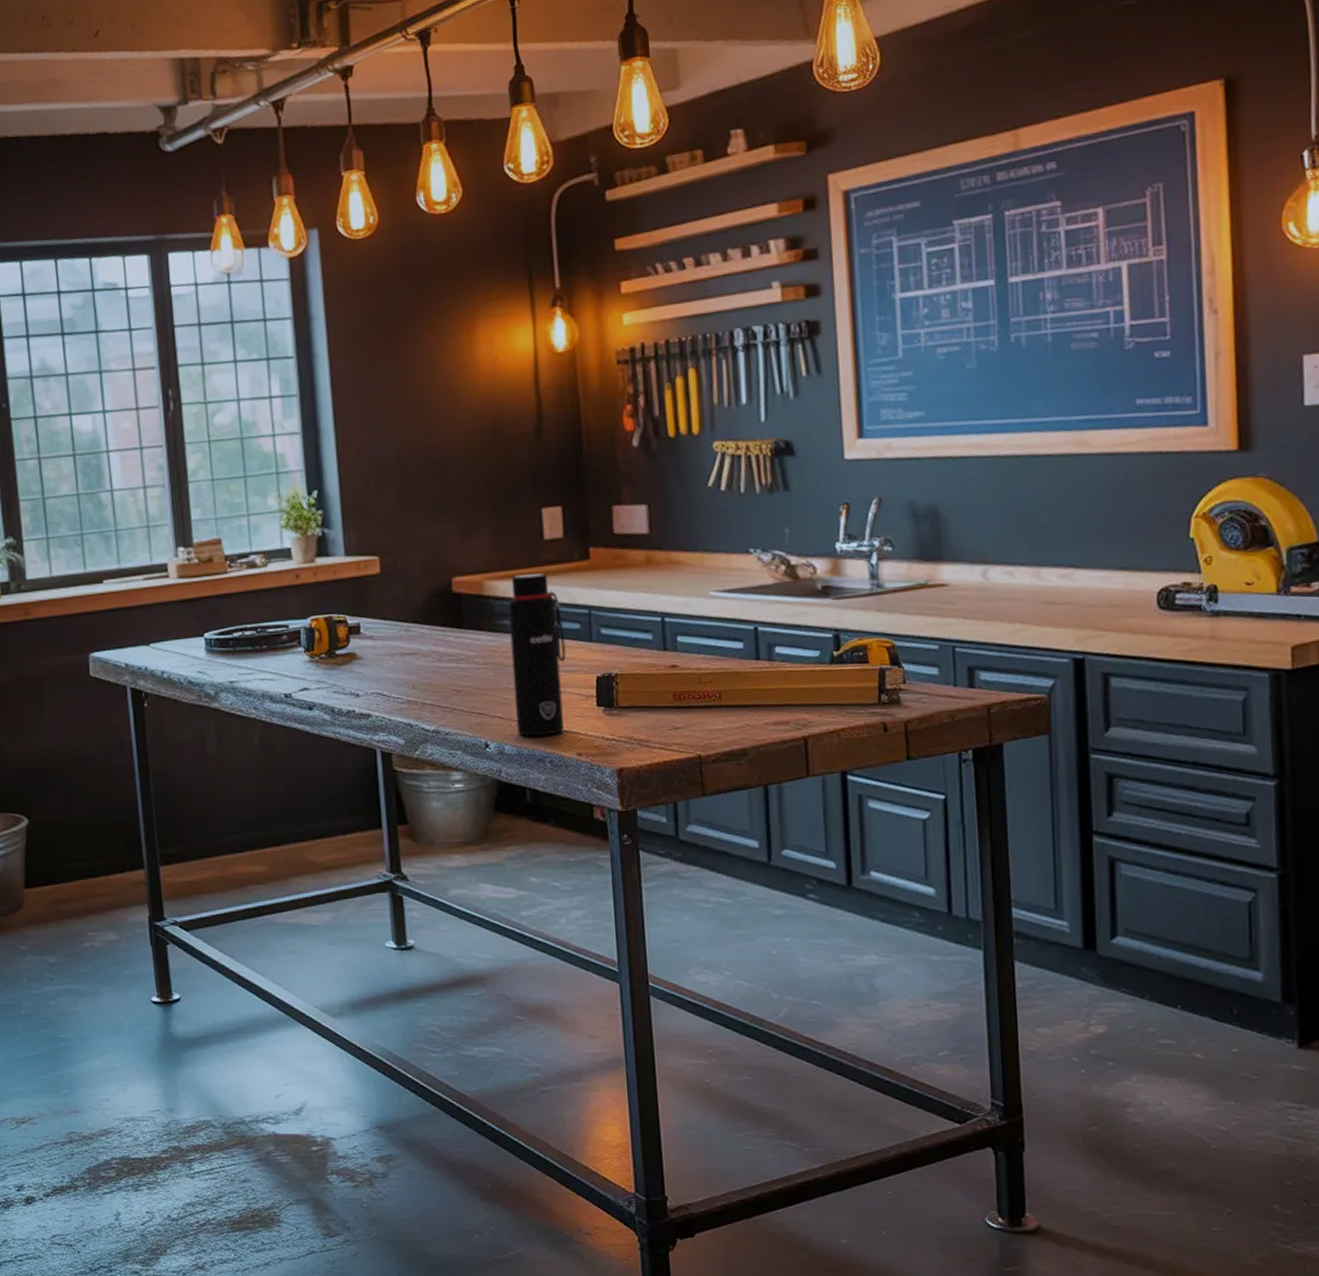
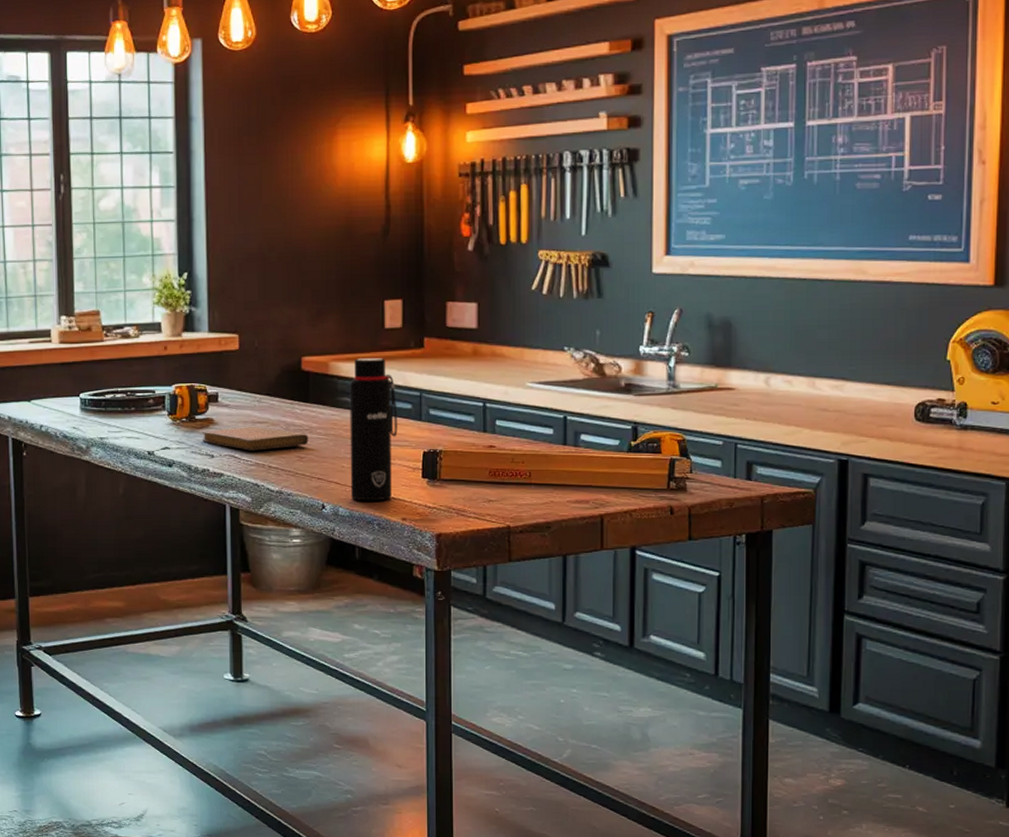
notebook: none [344,659,466,687] -> present [201,427,309,451]

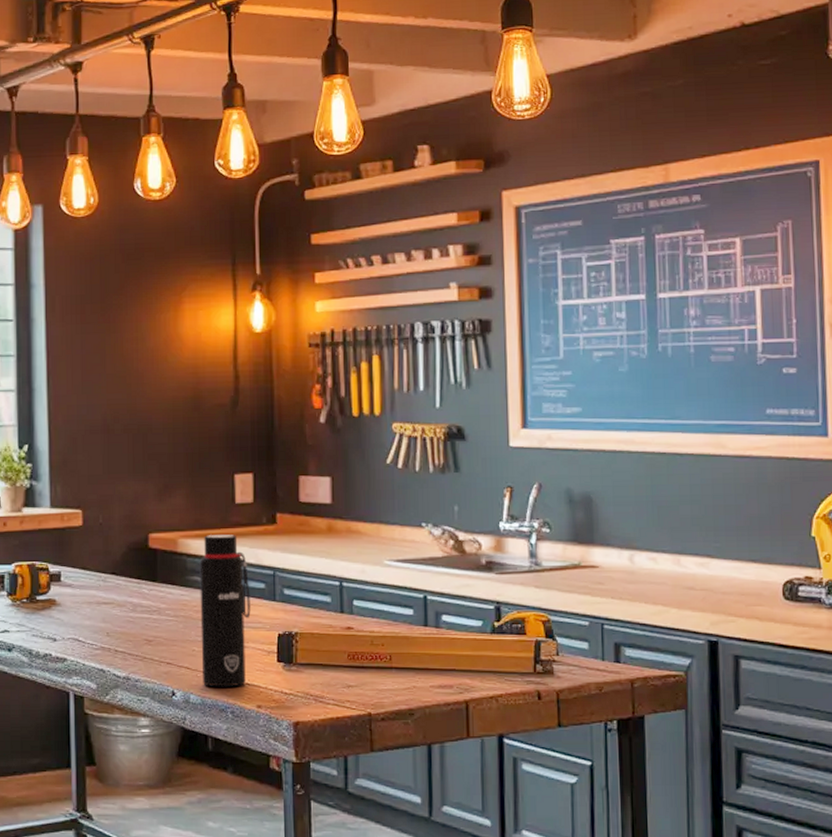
notebook: present [201,427,309,451] -> none [43,608,157,634]

